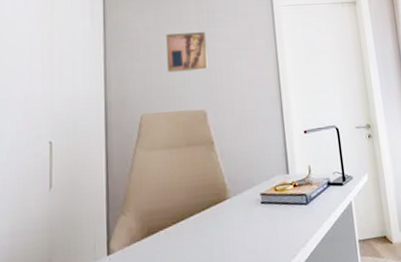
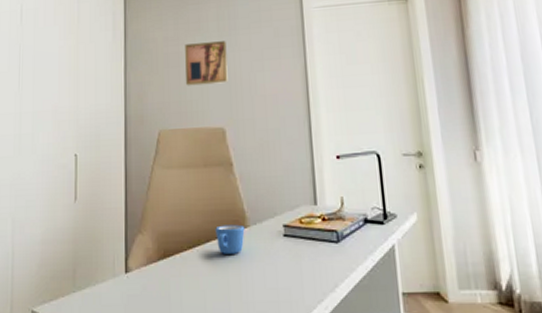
mug: none [198,197,226,226] -> present [215,224,245,254]

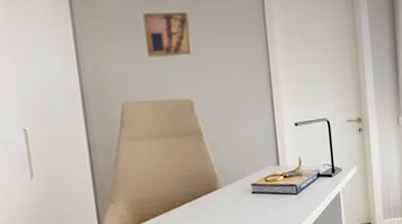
mug: present [215,224,245,254] -> none [189,187,218,214]

